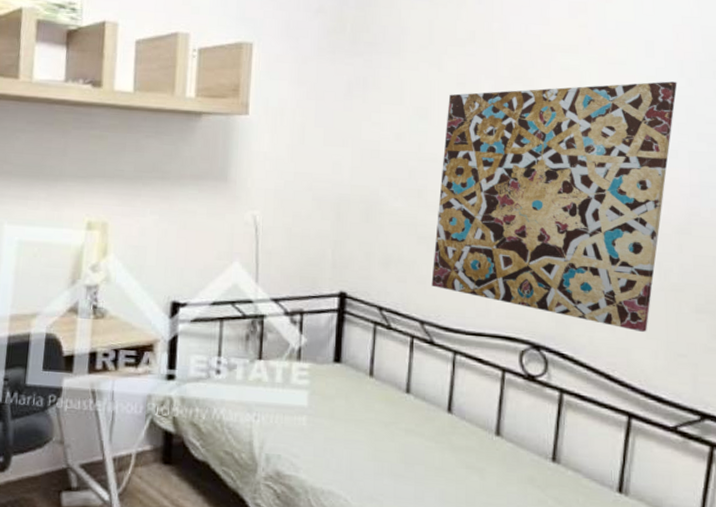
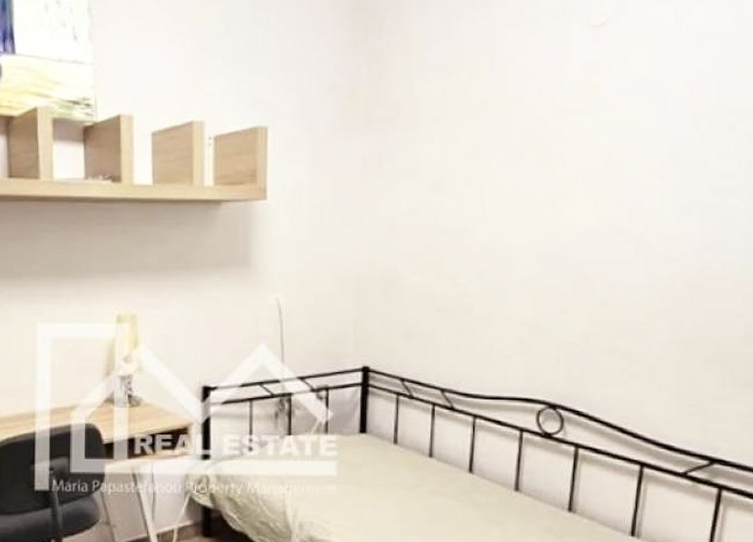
wall art: present [431,81,678,332] -> none [450,137,691,385]

